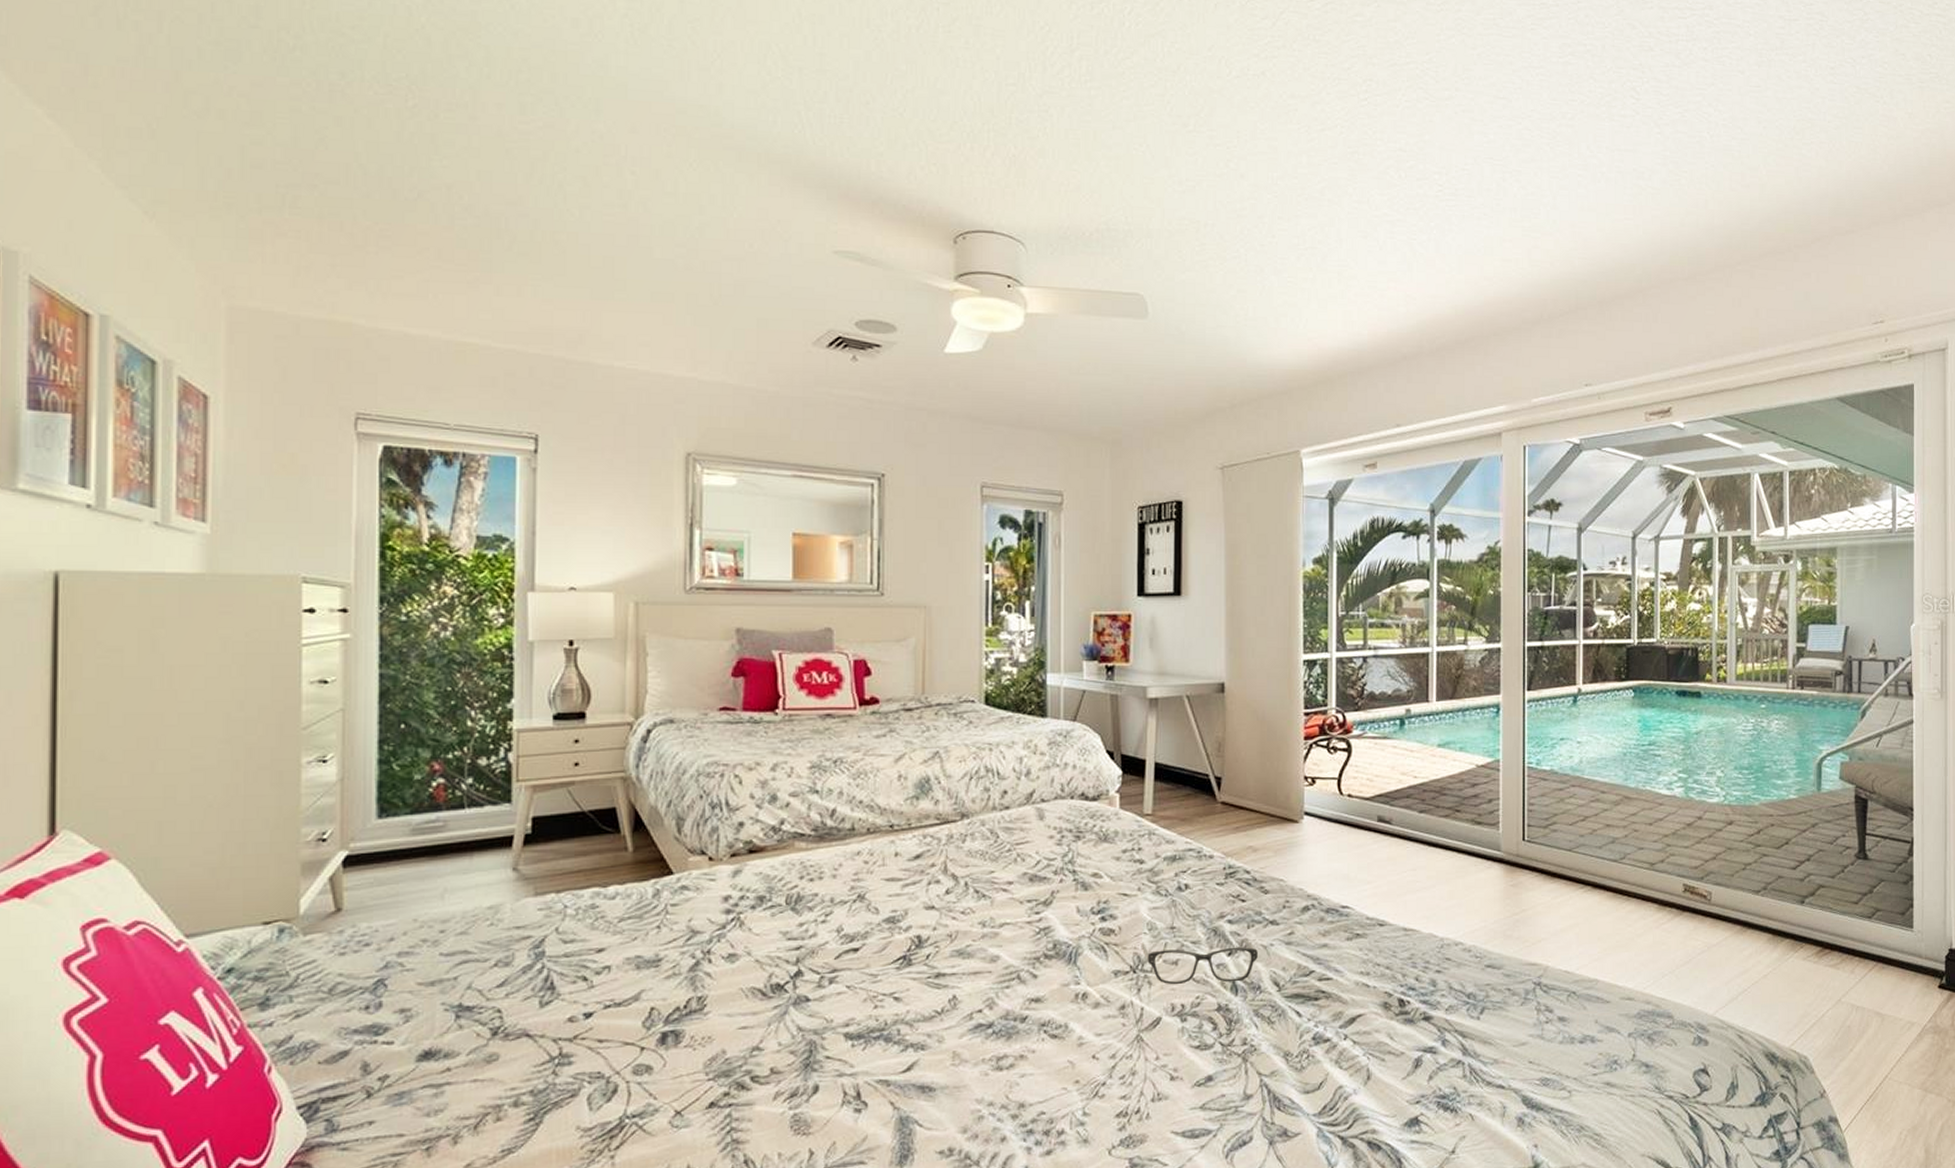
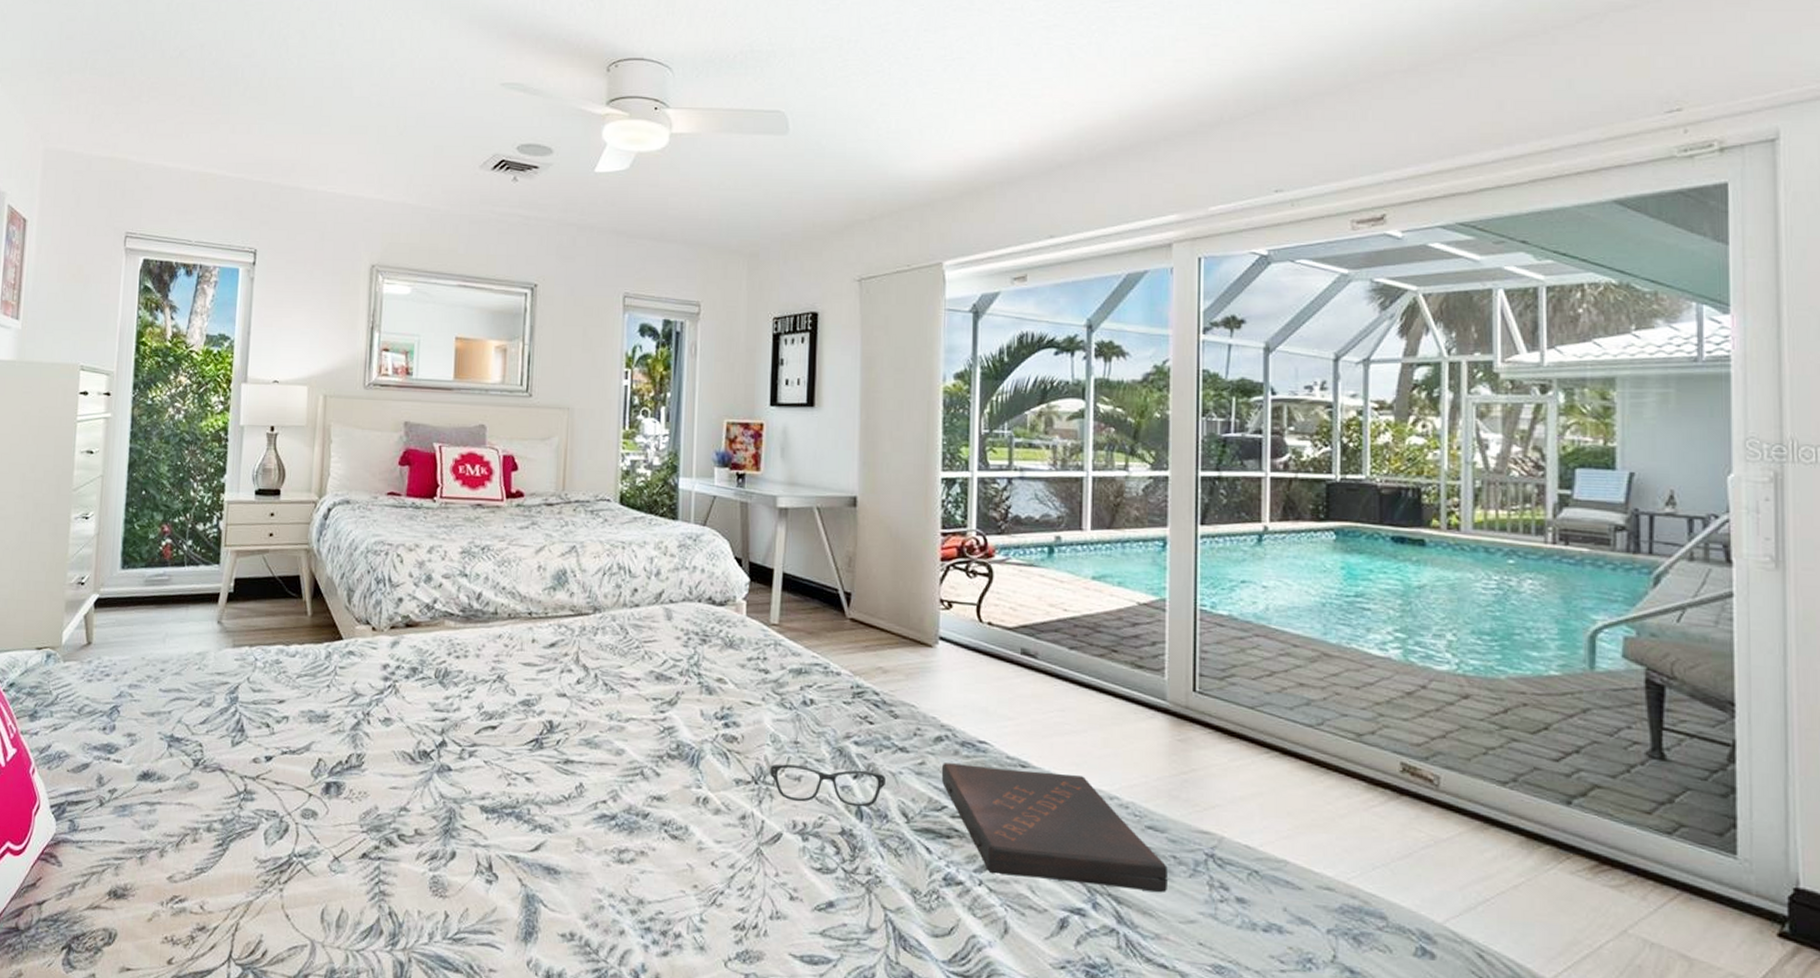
book: none [1308,927,1505,1027] -> present [941,763,1169,893]

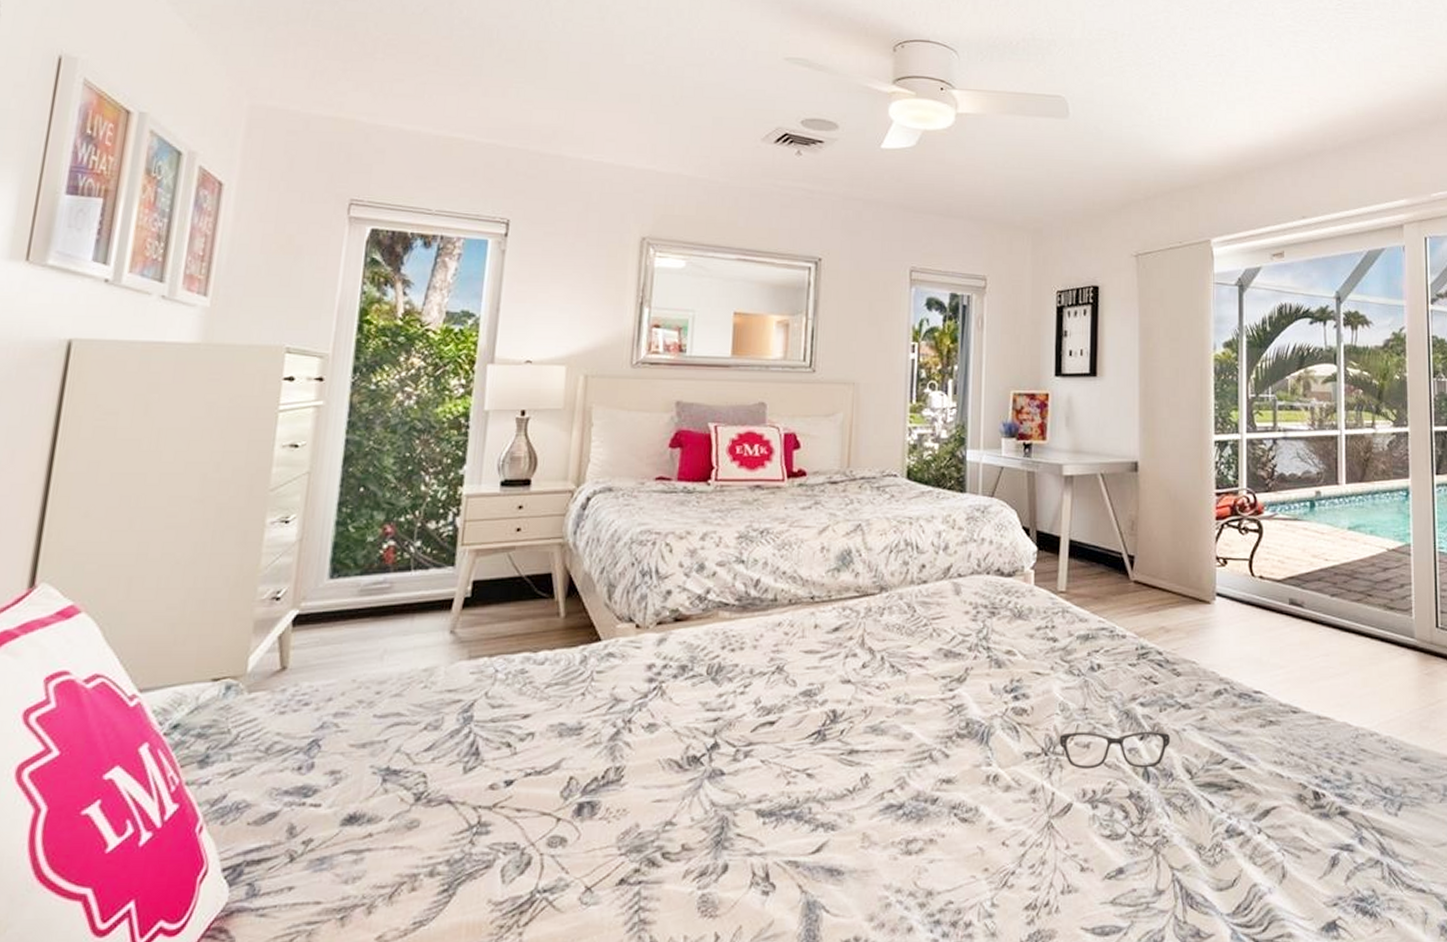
book: present [941,763,1169,893] -> none [1221,715,1423,821]

